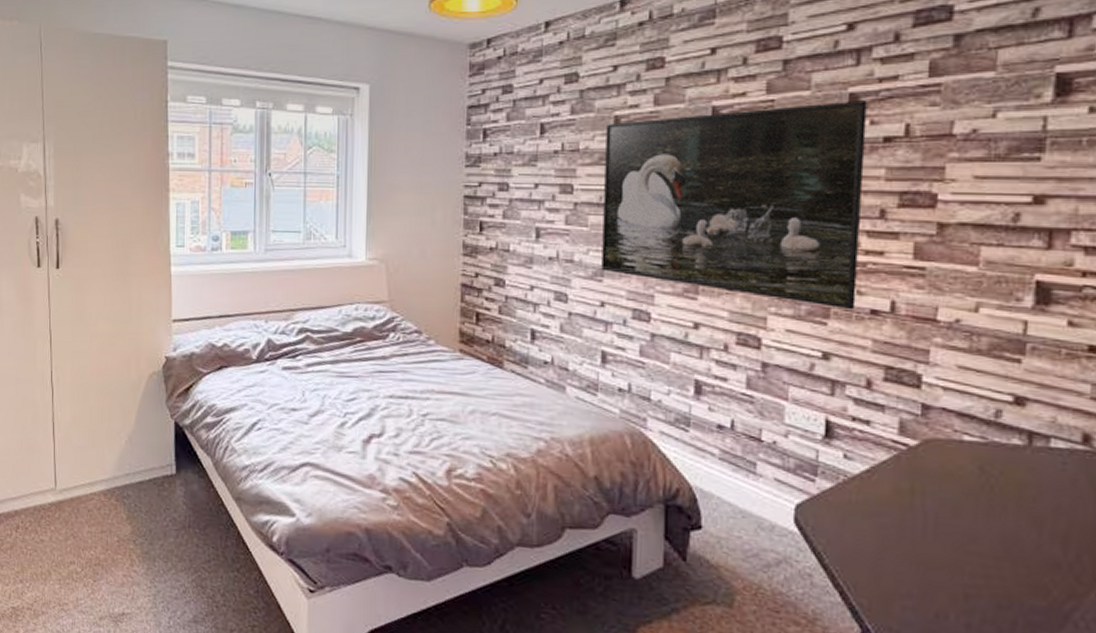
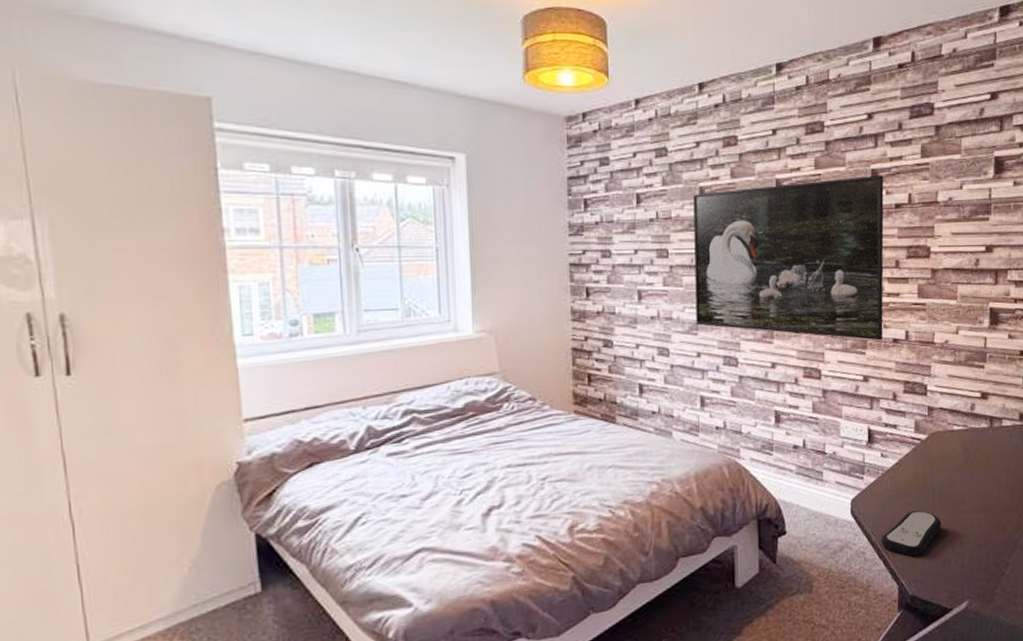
remote control: none [837,537,936,599] -> present [881,510,942,557]

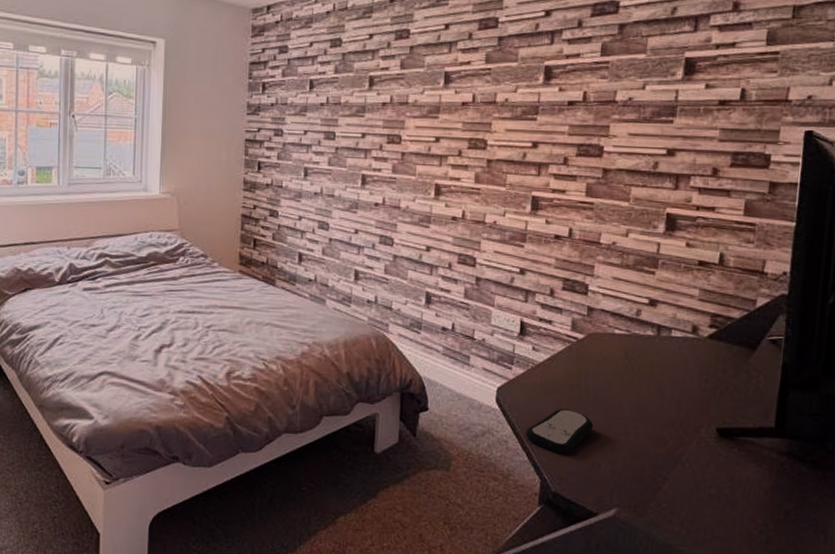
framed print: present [693,175,884,341] -> none [356,72,558,236]

